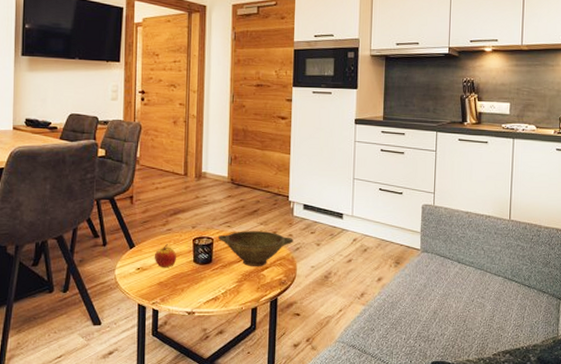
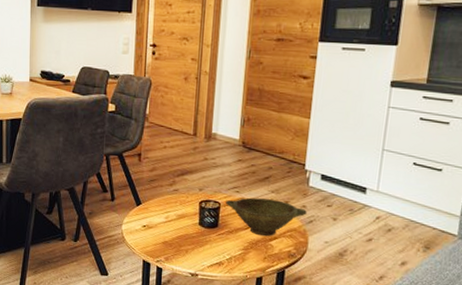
apple: present [154,244,176,268] -> none [159,204,182,228]

